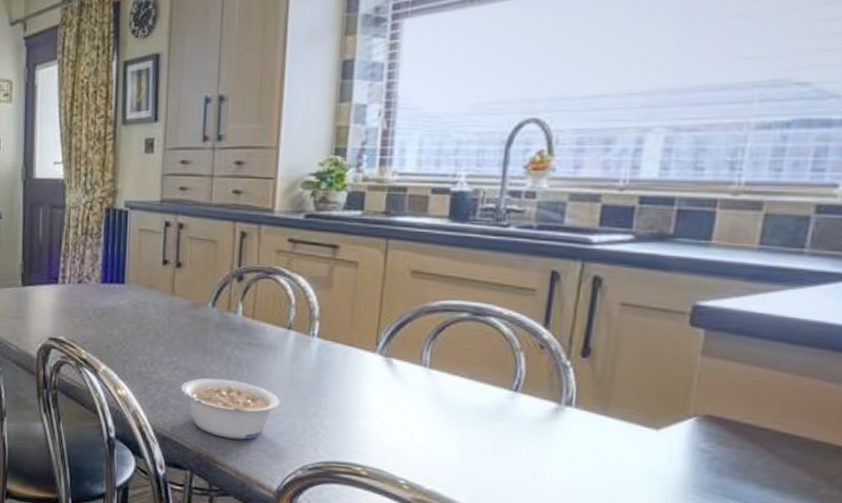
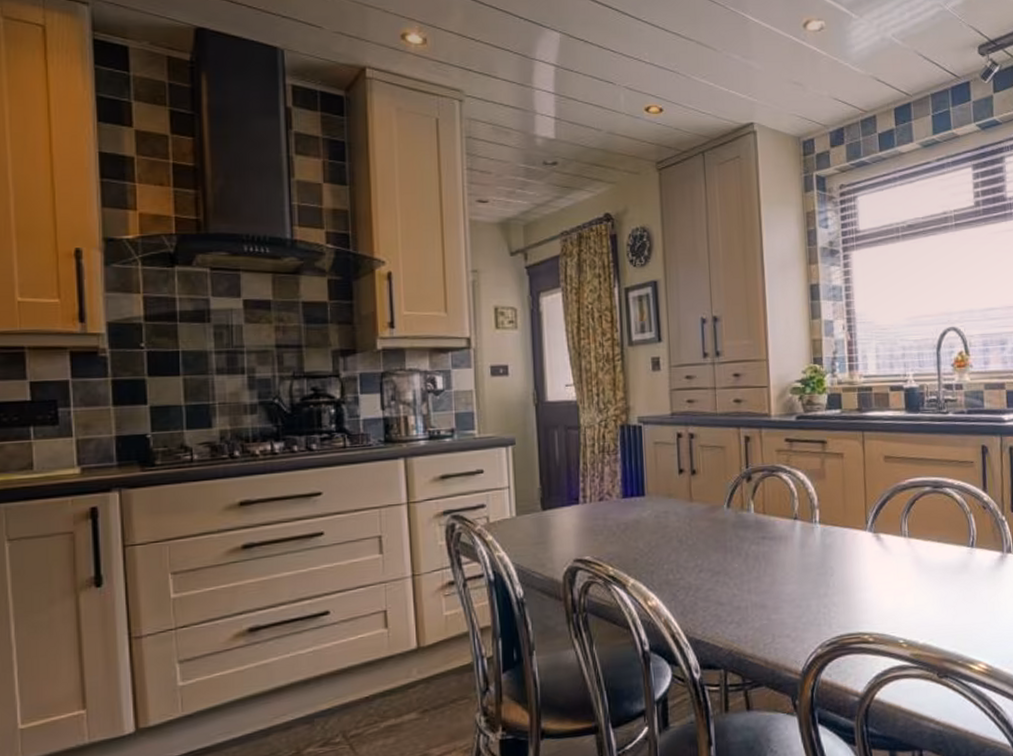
legume: present [181,378,280,440] -> none [707,574,796,631]

